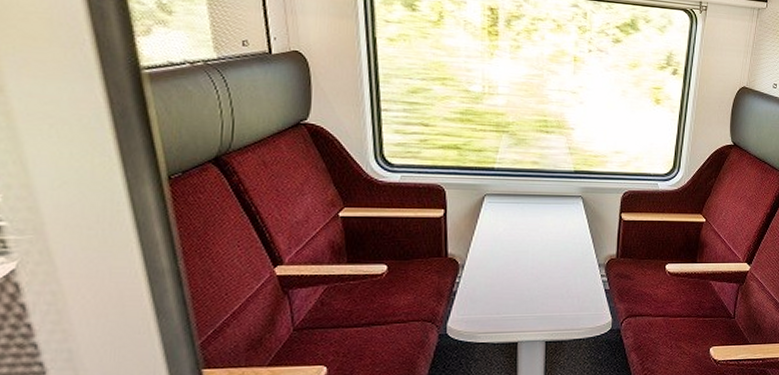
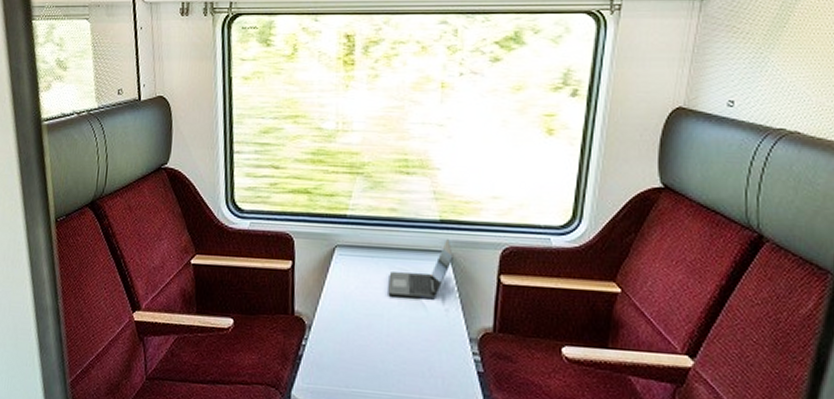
laptop: none [532,186,585,236] -> present [388,239,453,300]

